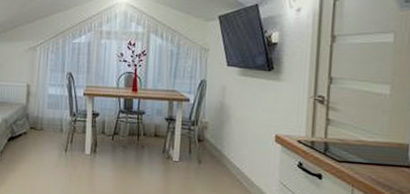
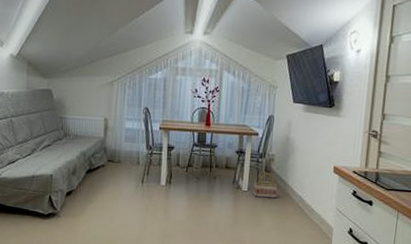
basket: none [184,139,213,170] -> present [253,171,278,199]

